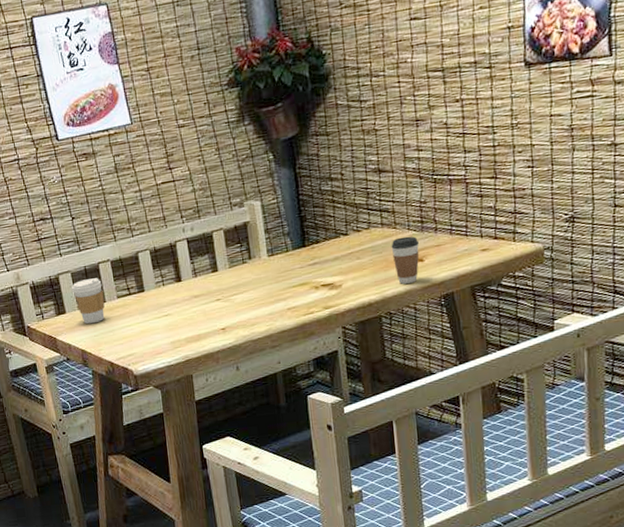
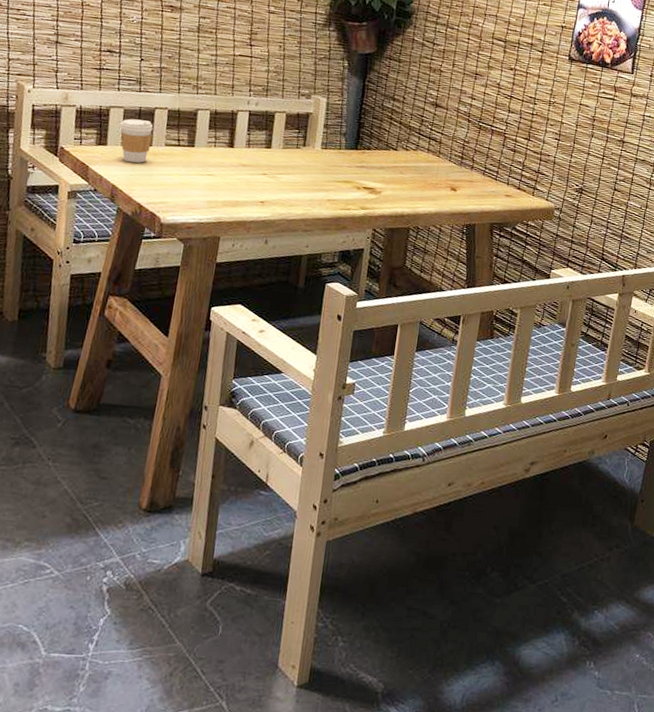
coffee cup: present [391,236,420,285] -> none [430,165,456,208]

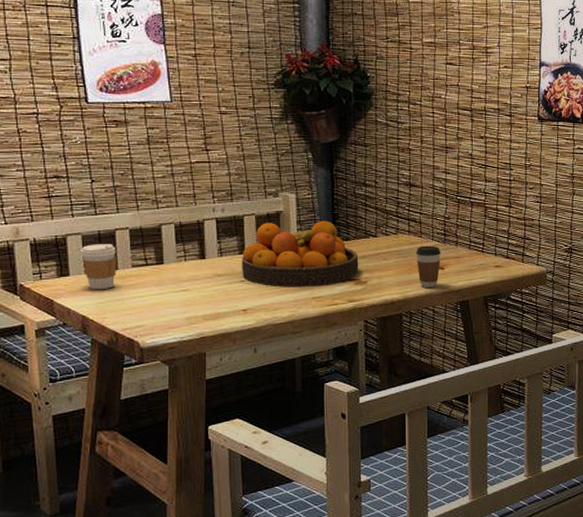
fruit bowl: none [265,121,377,190] -> present [241,220,359,287]
coffee cup: none [430,165,456,208] -> present [416,245,441,288]

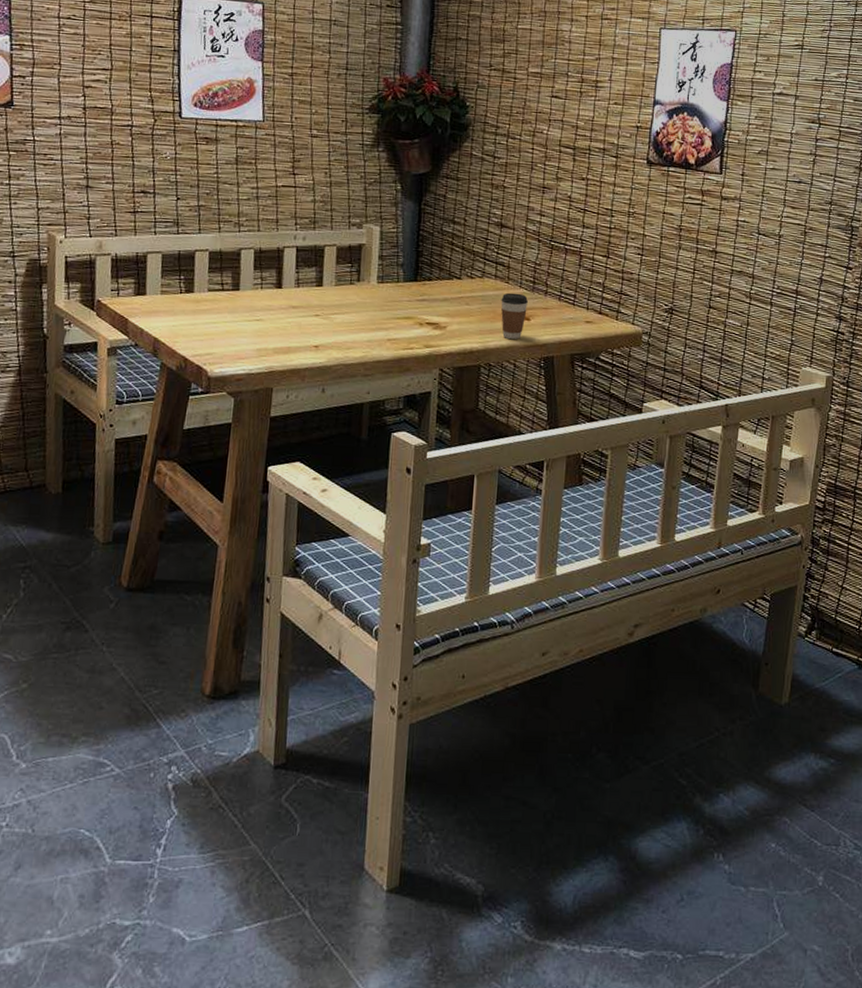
coffee cup: present [81,244,116,290] -> none [159,264,194,313]
fruit bowl: present [241,220,359,287] -> none [317,255,440,328]

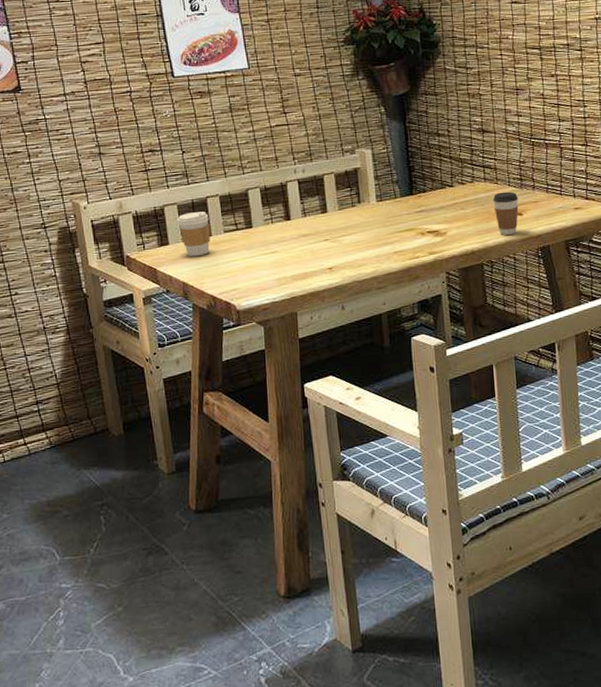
coffee cup: none [159,264,194,313] -> present [177,211,210,257]

